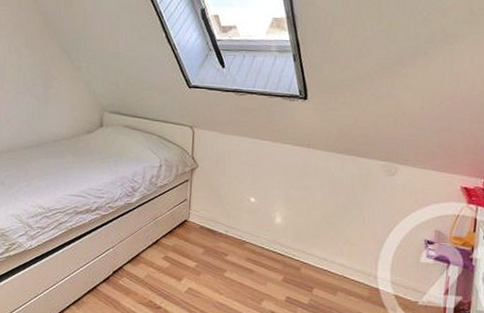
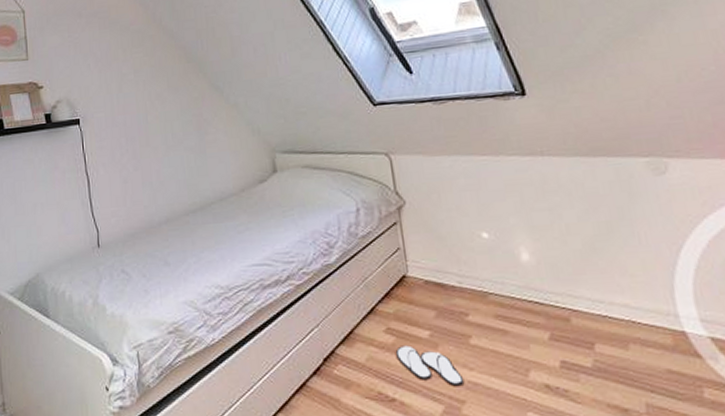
slippers: none [168,270,214,305] -> present [396,345,465,387]

